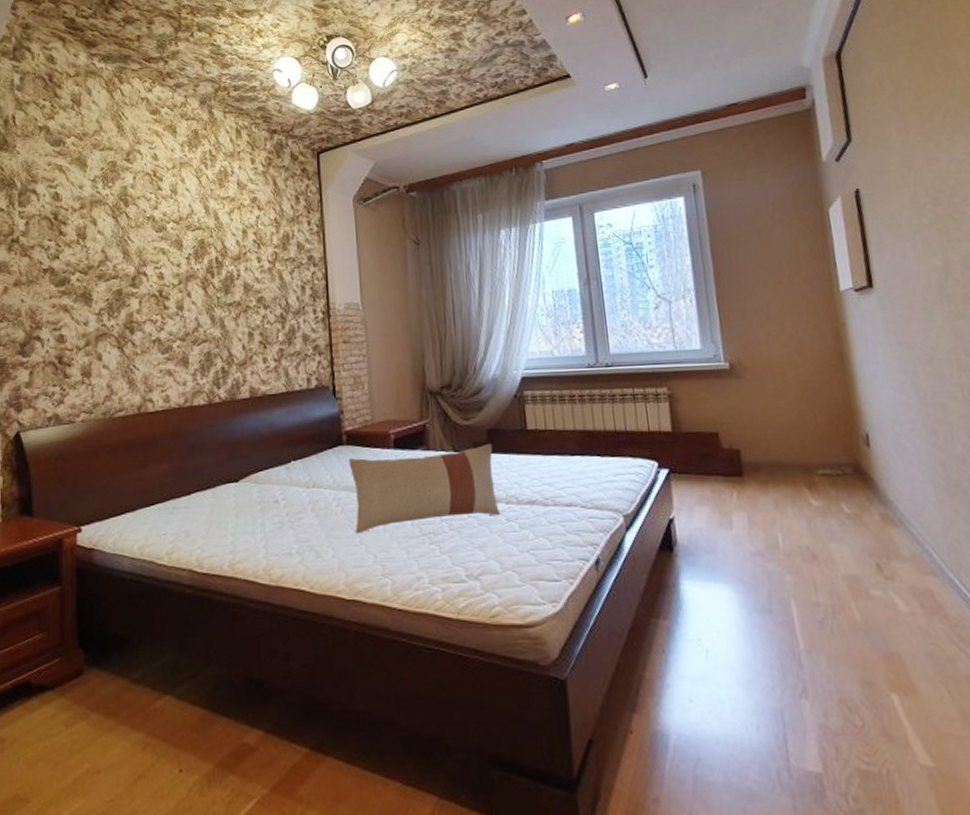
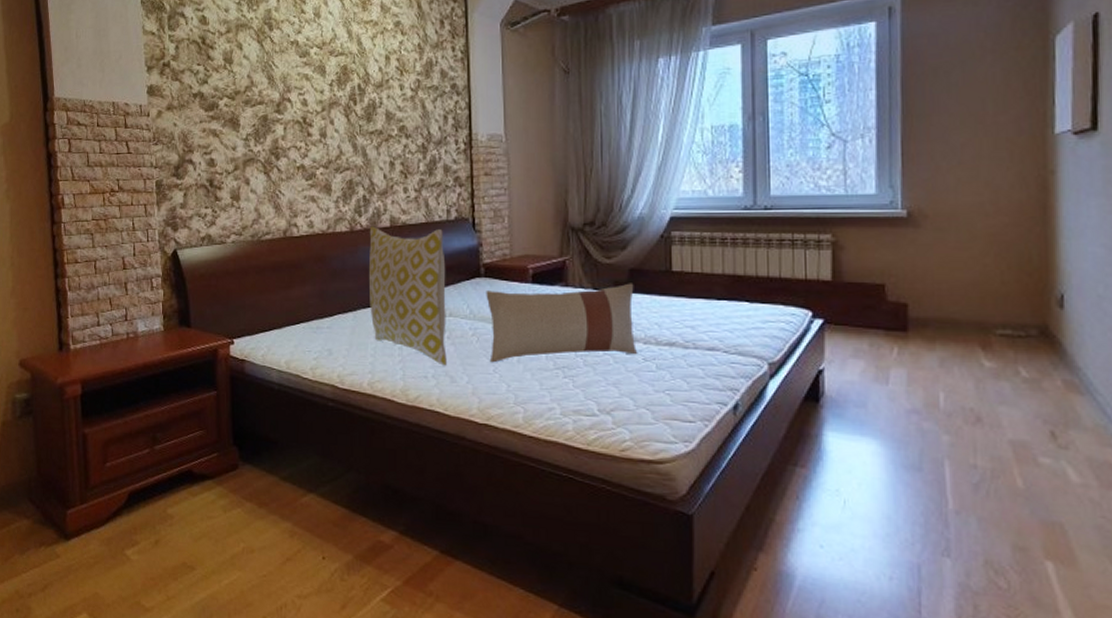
pillow: none [228,398,311,540] -> present [368,226,447,366]

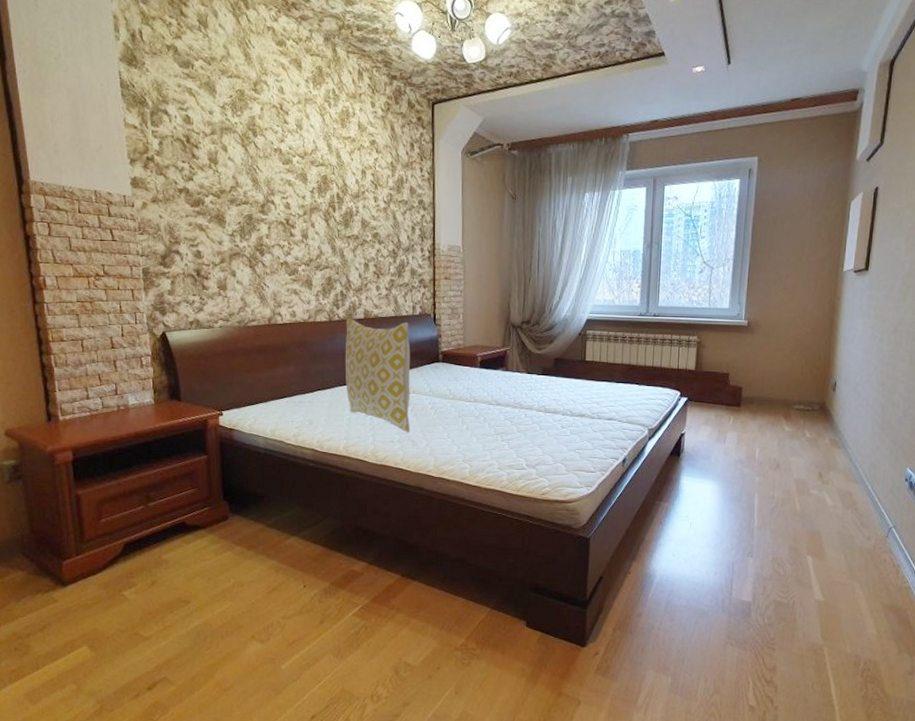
pillow: present [486,283,638,363] -> none [443,369,558,430]

